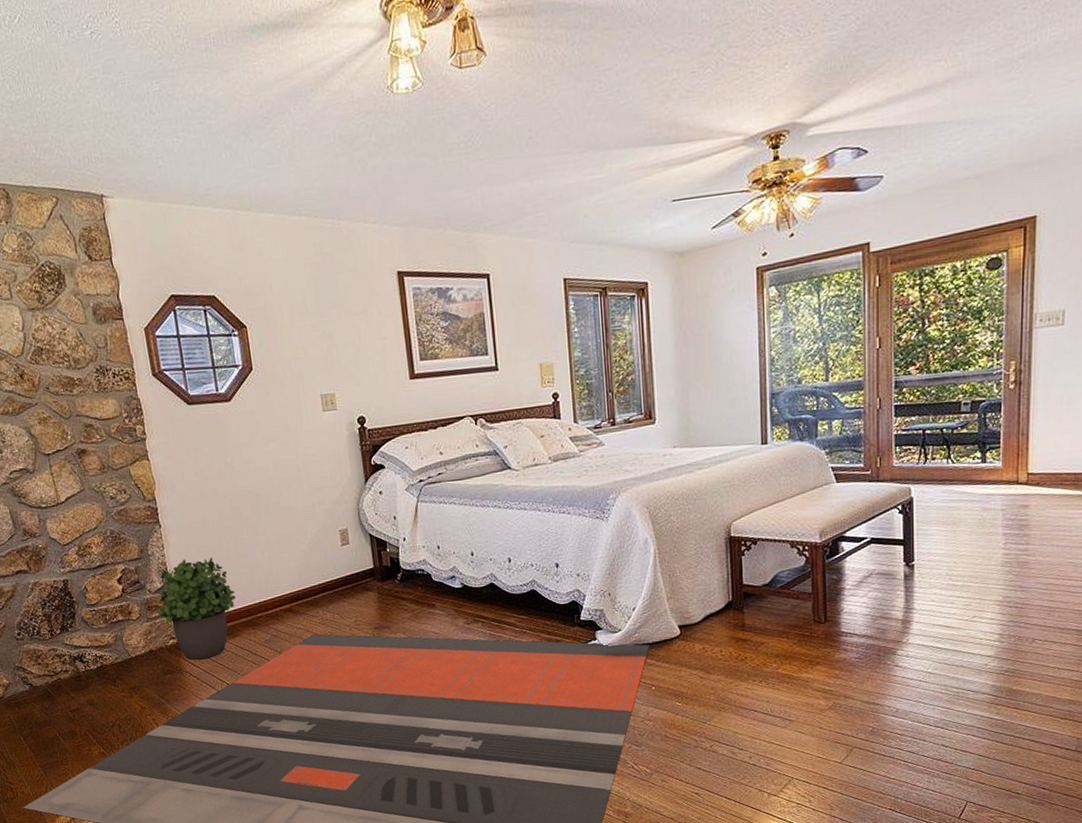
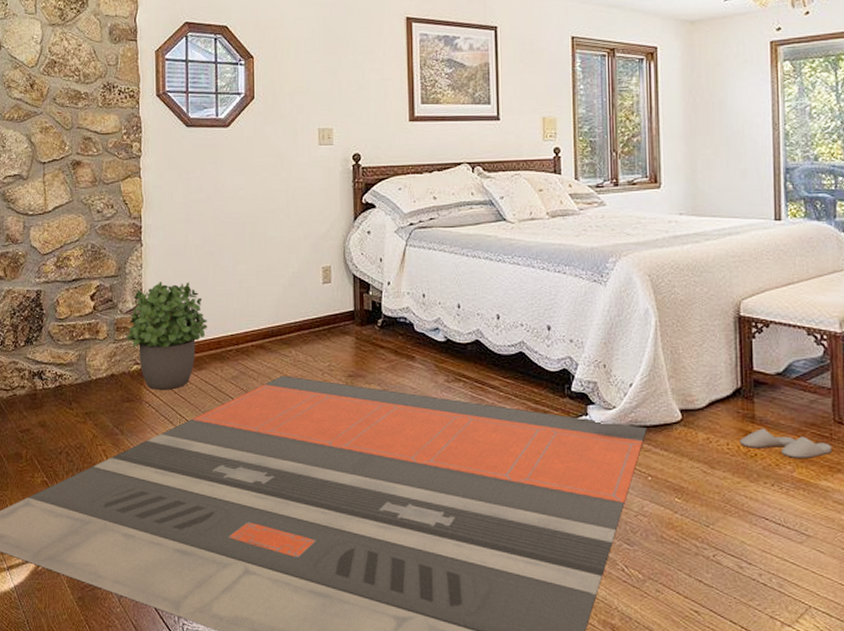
slippers: none [732,634,813,657] -> present [740,428,833,458]

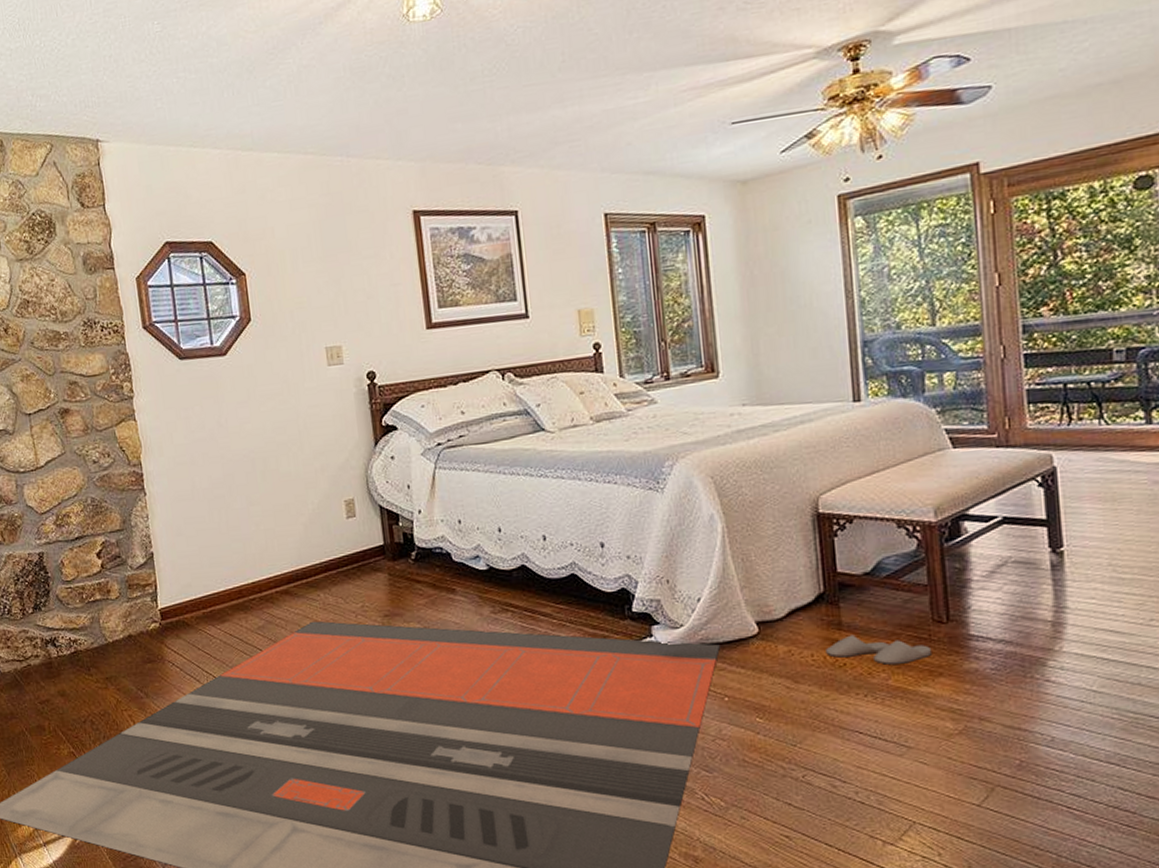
potted plant: present [126,281,208,390] -> none [139,529,227,648]

